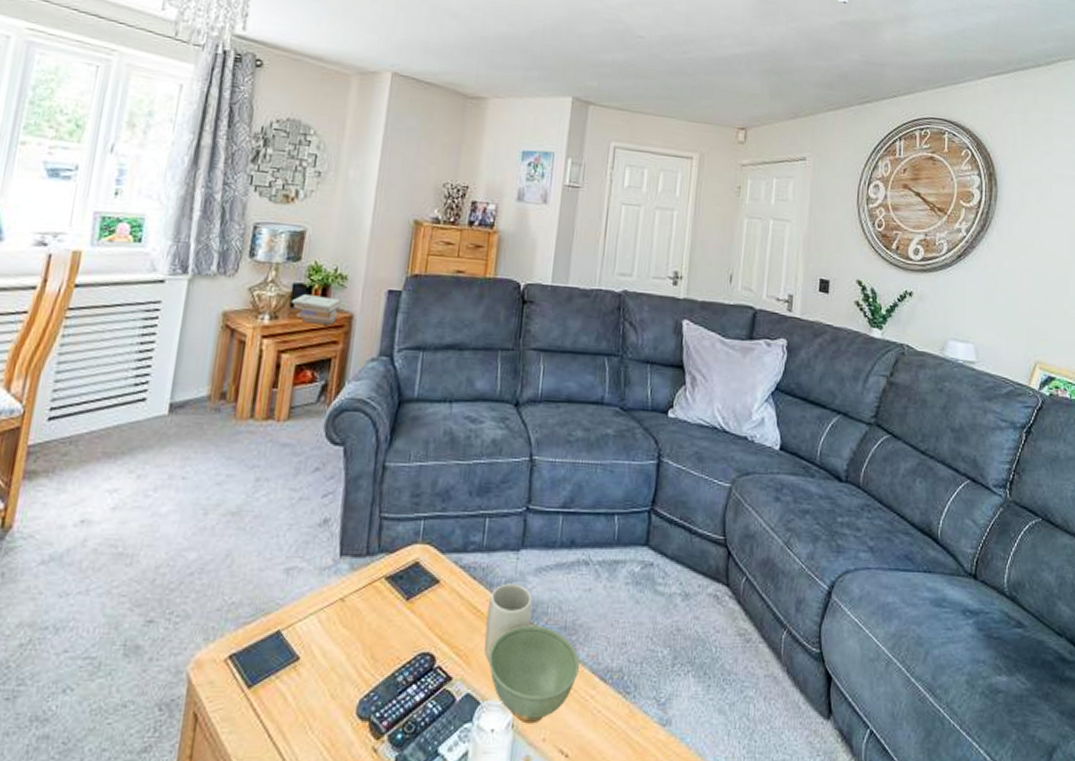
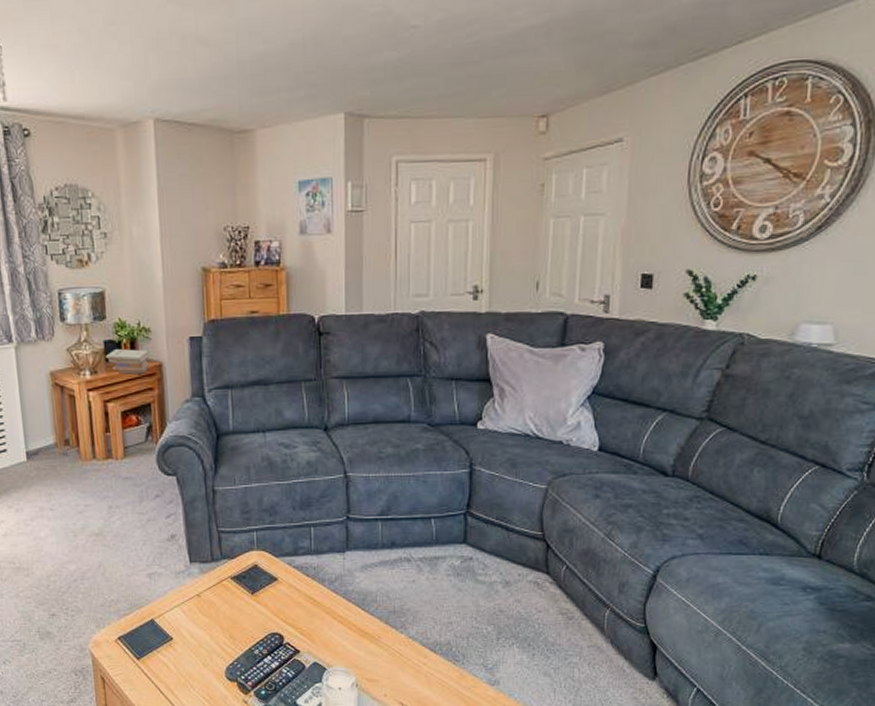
mug: present [484,582,533,661] -> none [322,577,363,638]
bowl: present [488,625,580,724] -> none [329,610,410,684]

